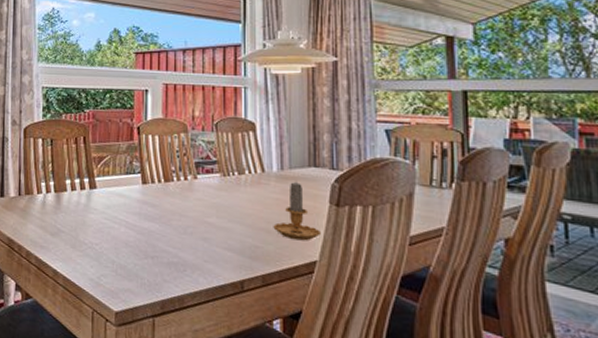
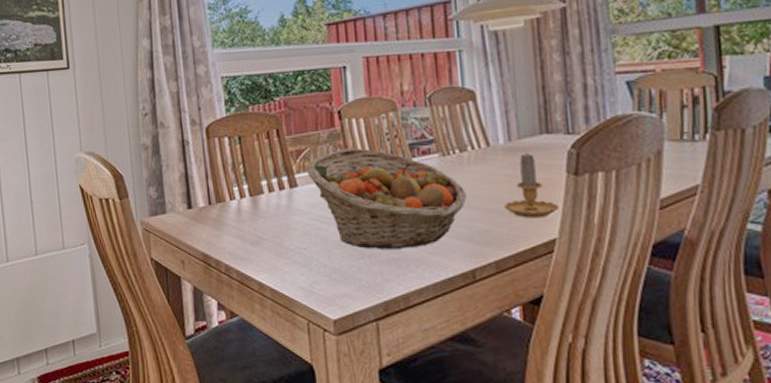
fruit basket: none [105,160,241,255] -> present [306,148,467,249]

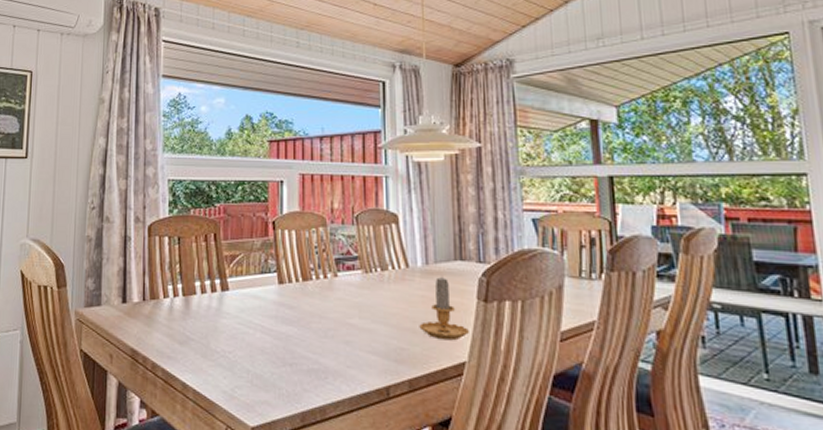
fruit basket: present [306,148,467,249] -> none [238,257,385,360]

